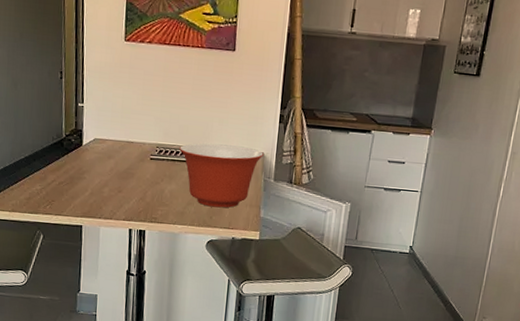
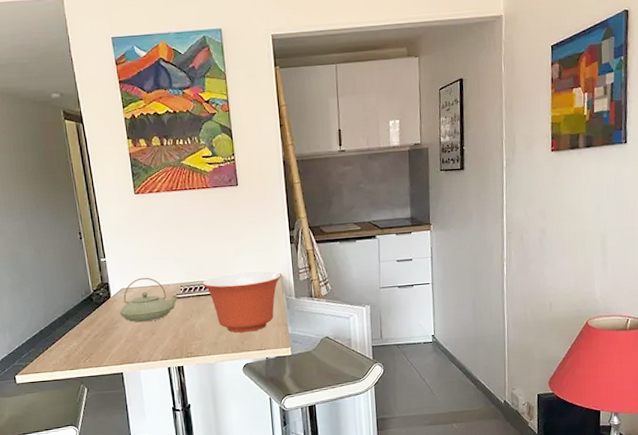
teapot: none [88,130,153,178] -> present [119,277,179,322]

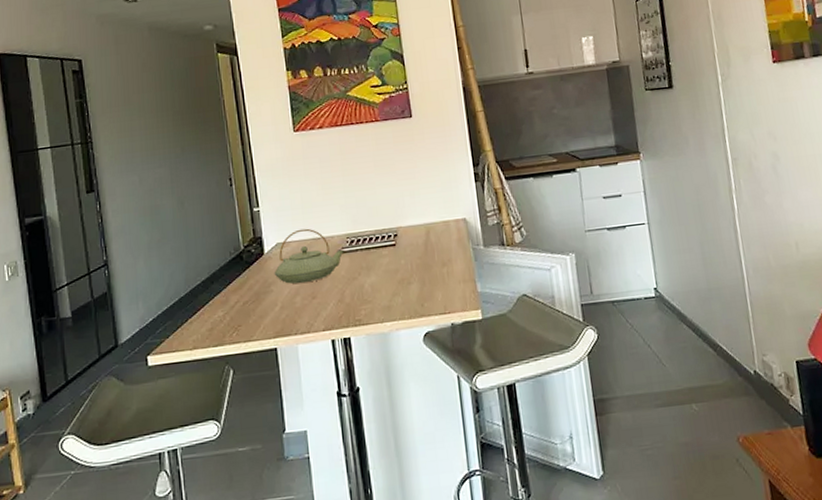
mixing bowl: present [202,271,281,333] -> none [372,215,466,293]

